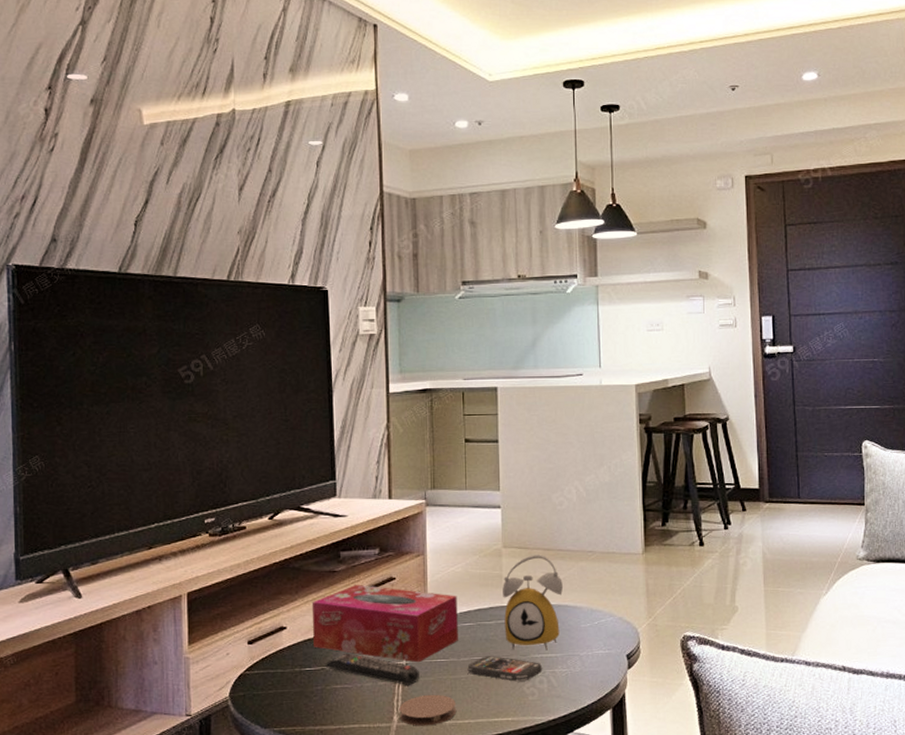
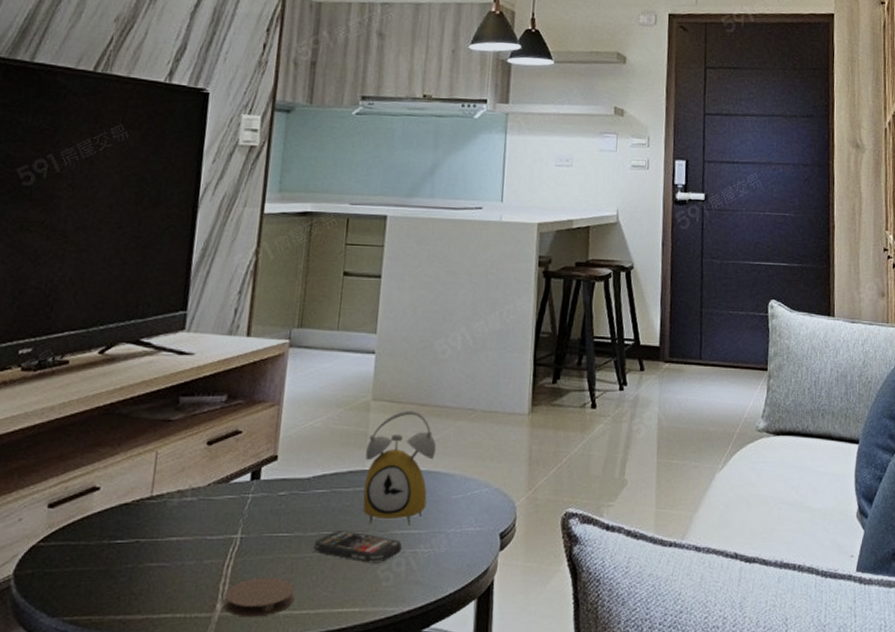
tissue box: present [311,584,458,663] -> none [130,437,313,537]
remote control: present [325,653,419,685] -> none [141,522,256,565]

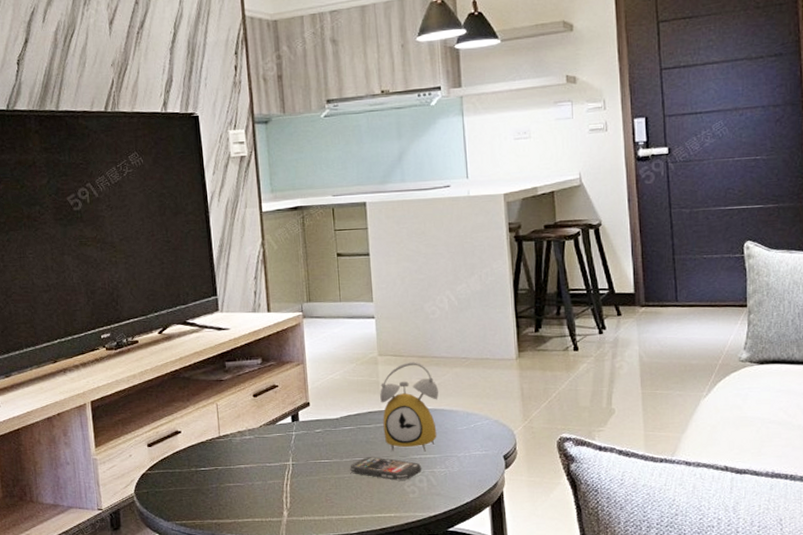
coaster: present [223,577,295,617] -> none [288,492,342,521]

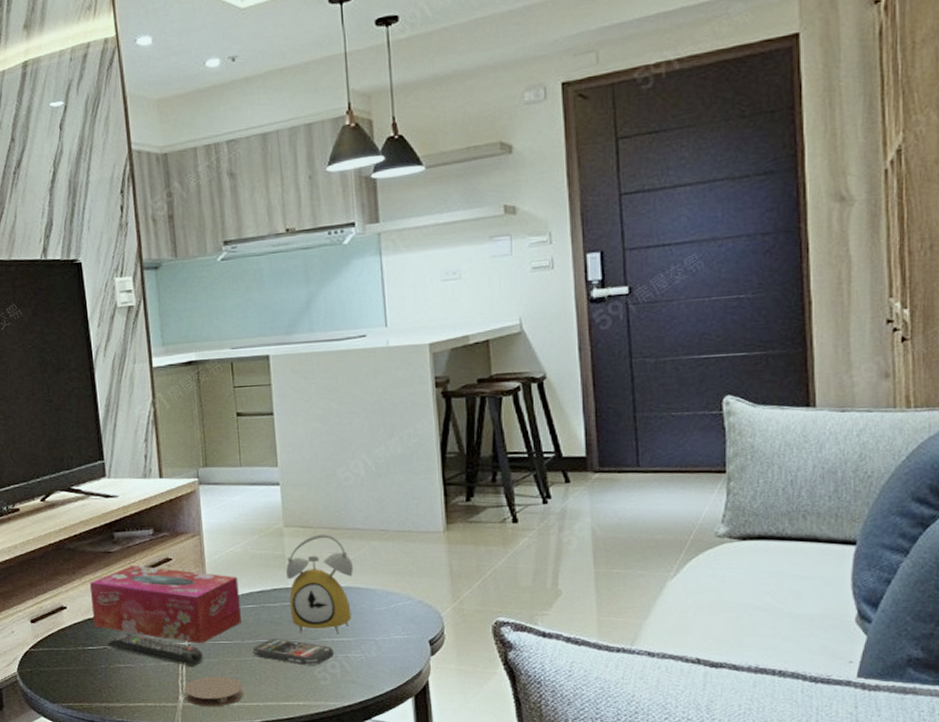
tissue box: none [202,391,340,463] -> present [89,565,241,644]
remote control: none [218,454,305,484] -> present [107,633,203,666]
coaster: none [288,492,342,521] -> present [184,676,244,707]

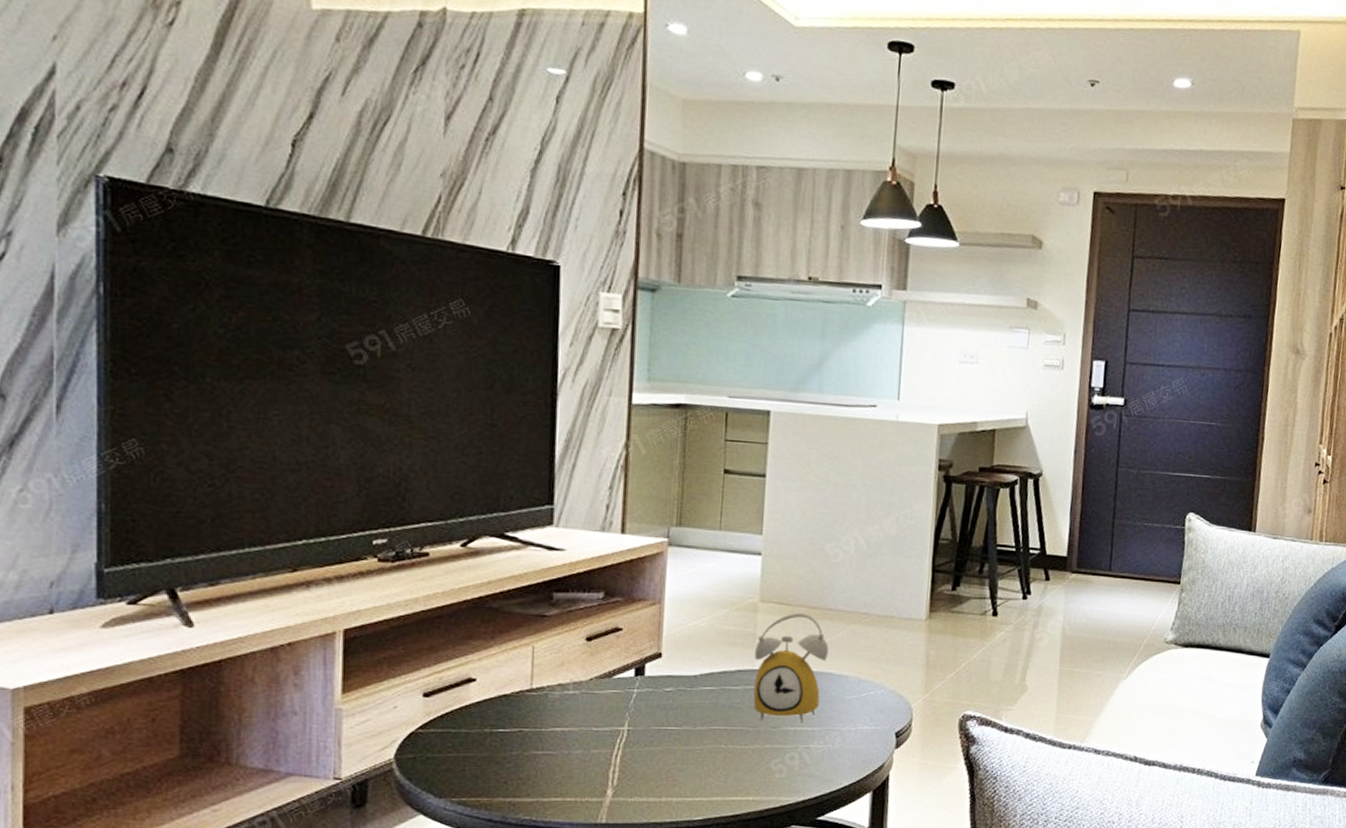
tissue box: present [89,565,241,644] -> none [510,632,699,730]
remote control: present [107,633,203,666] -> none [524,713,644,755]
coaster: present [184,676,244,707] -> none [614,766,687,803]
smartphone: present [252,639,335,666] -> none [703,726,796,757]

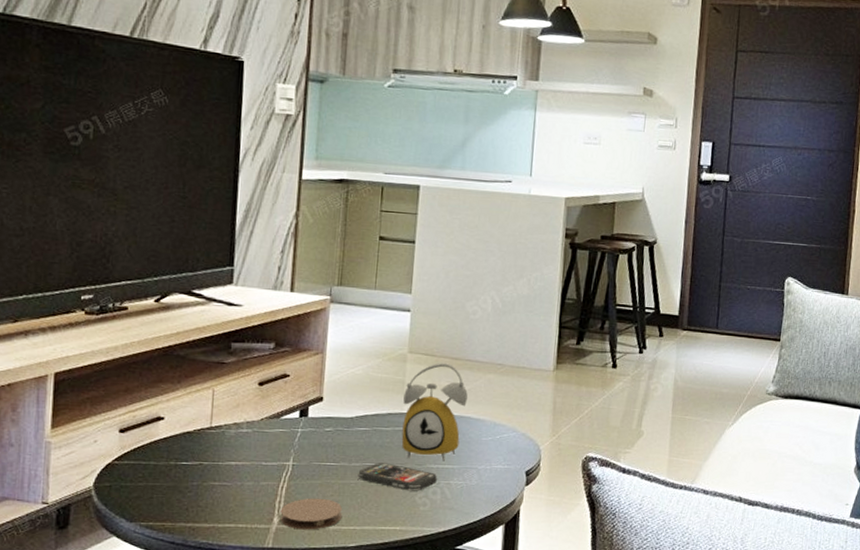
coaster: none [614,766,687,803] -> present [280,498,343,530]
smartphone: none [703,726,796,757] -> present [358,463,438,491]

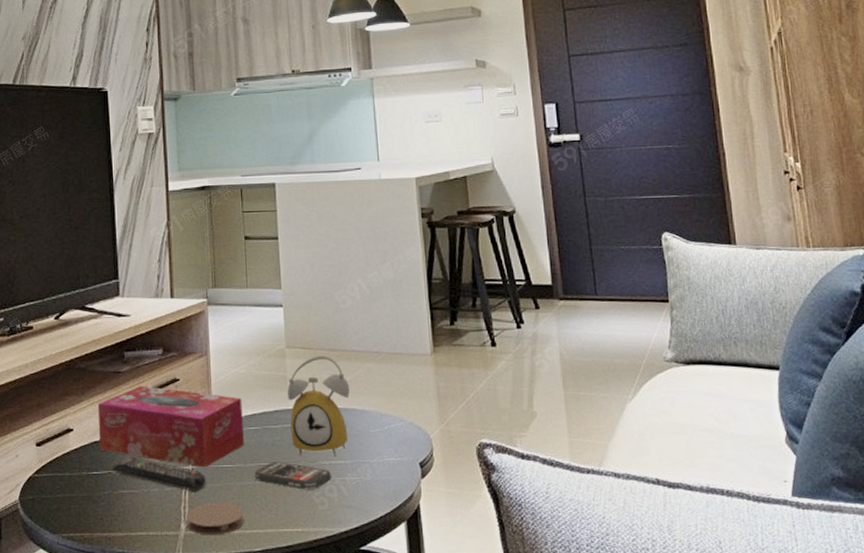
tissue box: none [193,378,355,465] -> present [97,385,244,468]
remote control: none [204,449,306,487] -> present [112,456,206,491]

